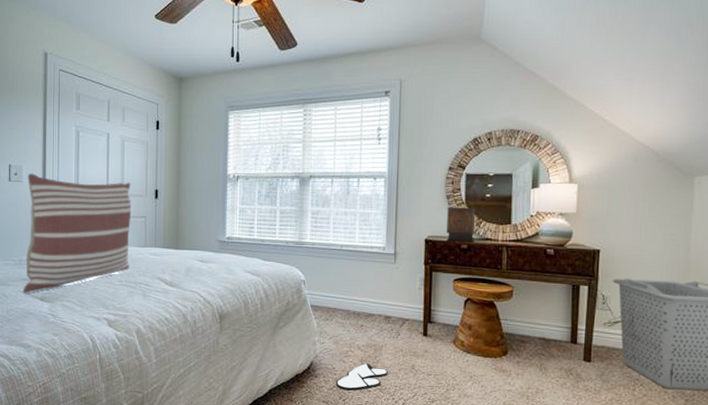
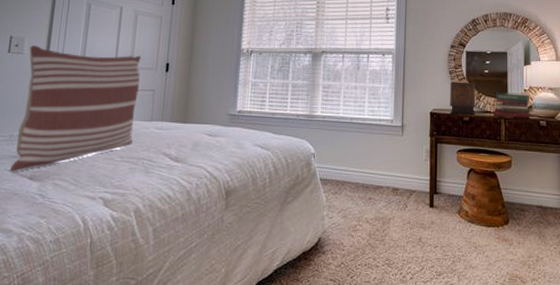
slippers: present [335,362,388,391] -> none [343,236,396,267]
books: none [495,218,537,247] -> present [493,92,530,119]

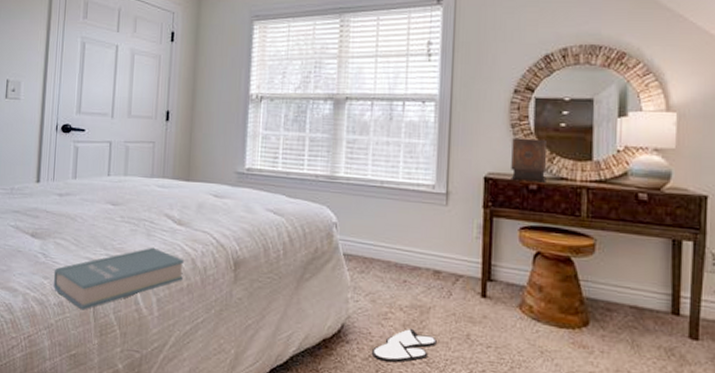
pillow: present [9,45,141,172] -> none [12,90,140,228]
book: none [50,182,181,245] -> present [53,247,185,310]
slippers: none [343,236,396,267] -> present [371,328,437,363]
books: present [493,92,530,119] -> none [571,153,625,190]

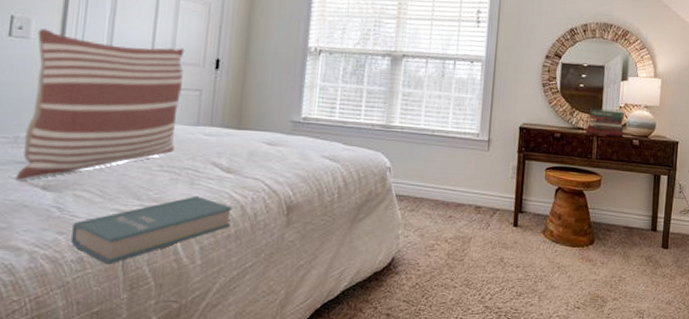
pillow: none [12,90,140,228] -> present [15,28,185,180]
slippers: present [371,328,437,363] -> none [418,256,476,288]
jewelry box: present [511,137,547,183] -> none [540,95,569,132]
books: none [571,153,625,190] -> present [586,108,625,138]

